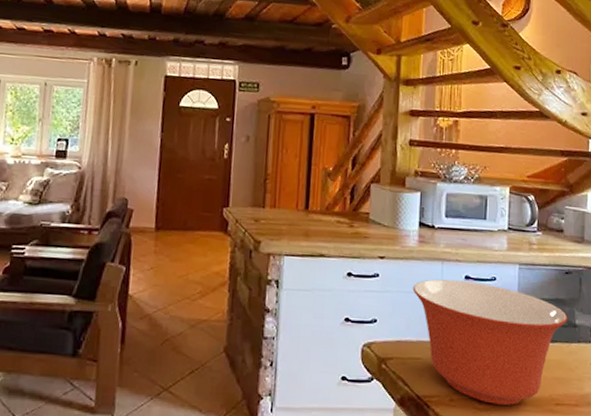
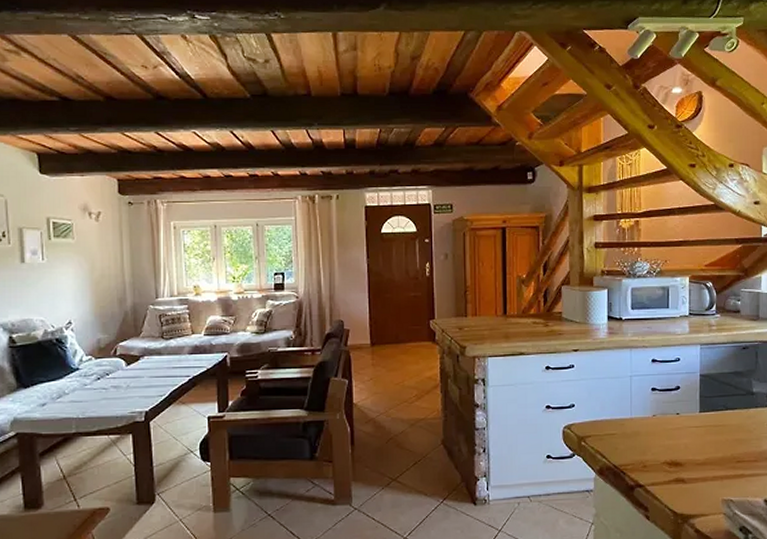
mixing bowl: present [412,279,568,405] -> none [605,364,746,467]

